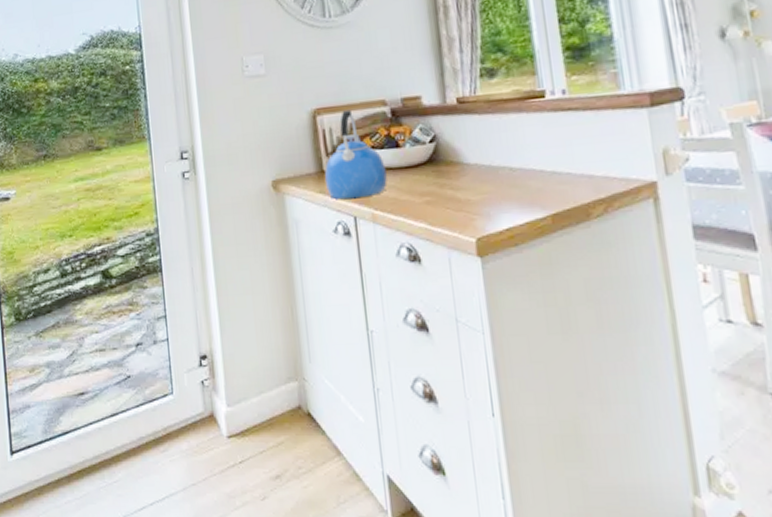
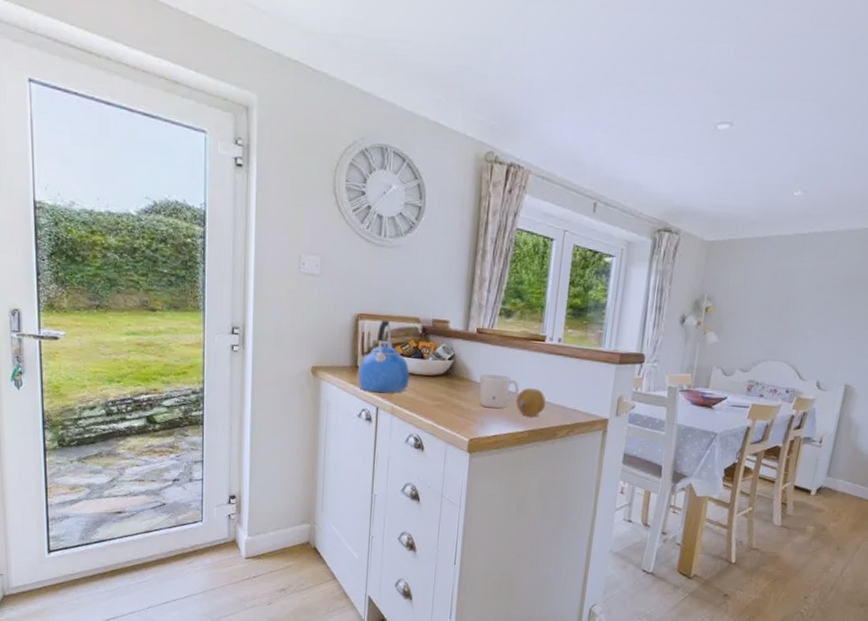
mug: none [473,149,528,194] -> present [479,374,520,409]
fruit: none [524,158,567,196] -> present [515,387,546,416]

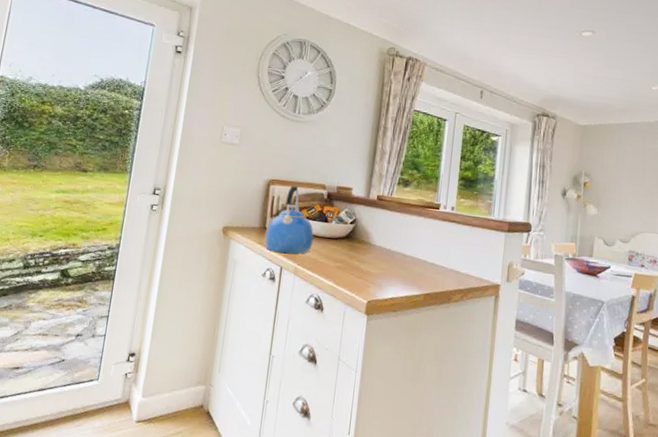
mug: present [479,374,520,409] -> none [377,238,416,272]
fruit: present [515,387,546,416] -> none [411,252,441,280]

